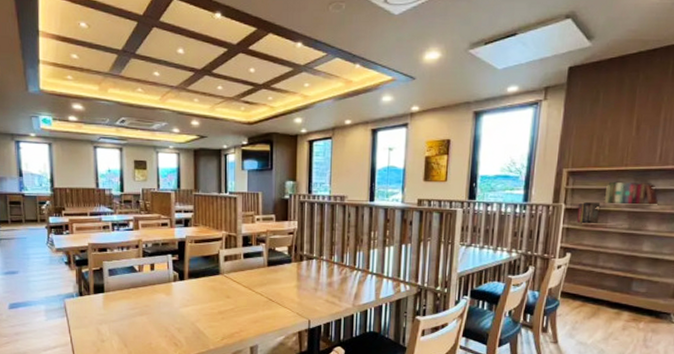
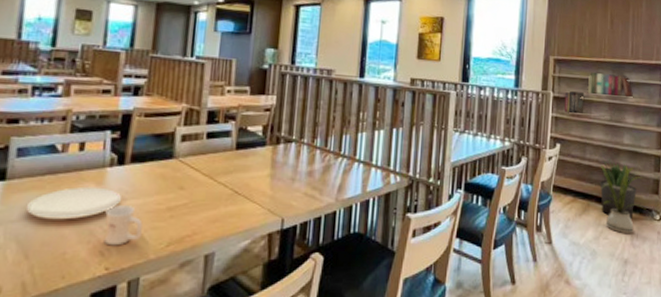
plate: none [120,296,186,321] -> present [25,186,122,220]
mug: none [175,310,202,339] -> present [103,205,143,246]
house plant: none [608,262,664,336] -> present [594,155,646,235]
planter: none [612,265,655,322] -> present [600,158,637,219]

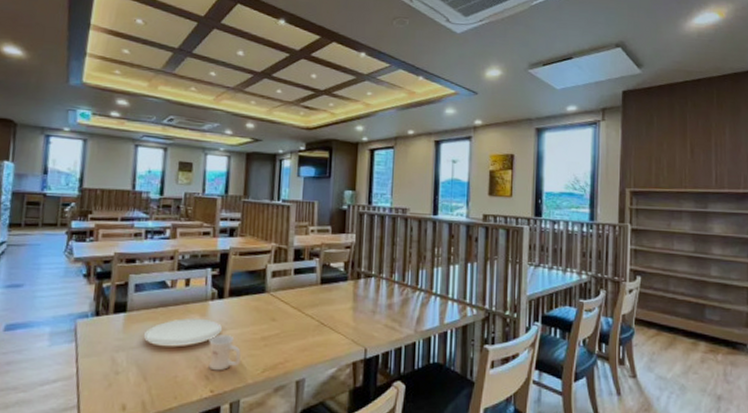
books: present [564,91,585,114] -> none [644,223,665,246]
books: present [587,72,633,98] -> none [668,203,719,228]
house plant: present [594,155,646,235] -> none [679,287,740,370]
planter: present [600,158,637,219] -> none [687,291,728,353]

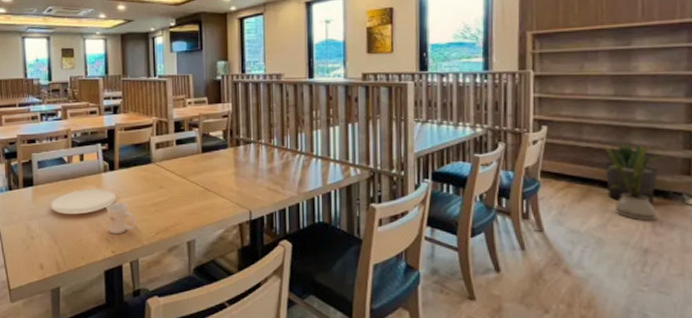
house plant: none [679,287,740,370] -> present [595,135,673,221]
planter: none [687,291,728,353] -> present [605,138,658,204]

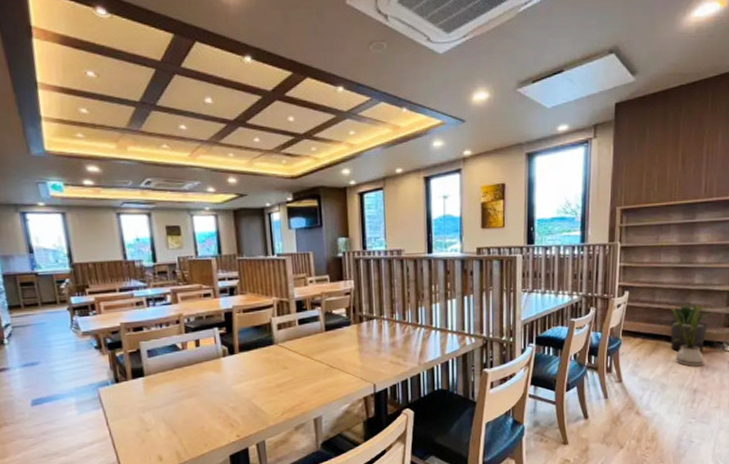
plate: present [50,188,117,215] -> none [165,374,239,404]
mug: present [106,202,135,234] -> none [227,386,260,419]

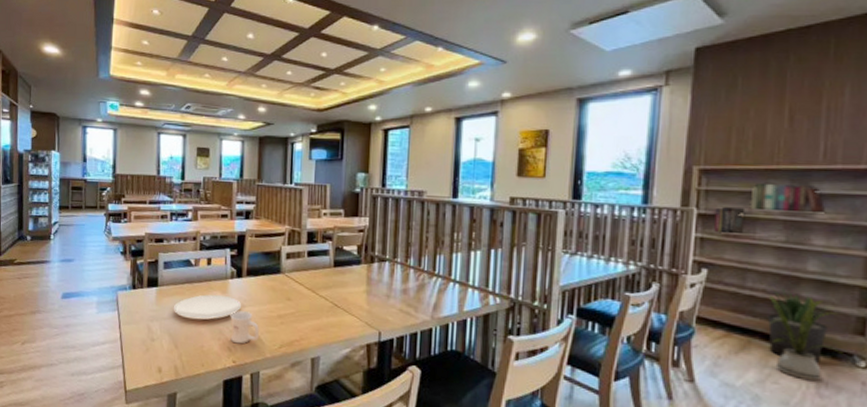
plate: none [165,374,239,404] -> present [173,294,242,320]
mug: none [227,386,260,419] -> present [230,311,259,344]
books: none [633,239,654,261] -> present [714,207,746,235]
books: none [656,215,706,240] -> present [749,182,825,214]

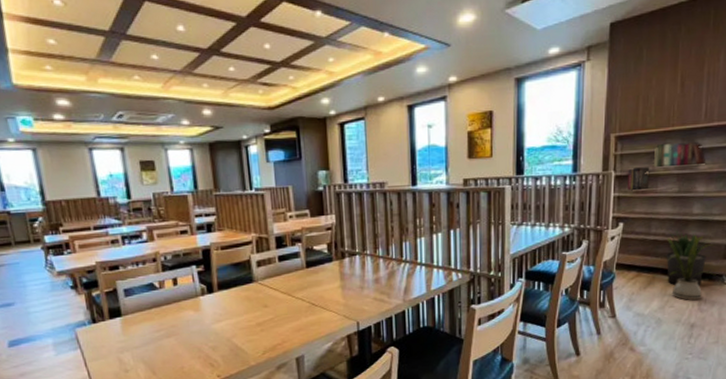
plate: present [173,294,242,320] -> none [143,313,218,344]
mug: present [230,311,259,344] -> none [207,325,240,359]

